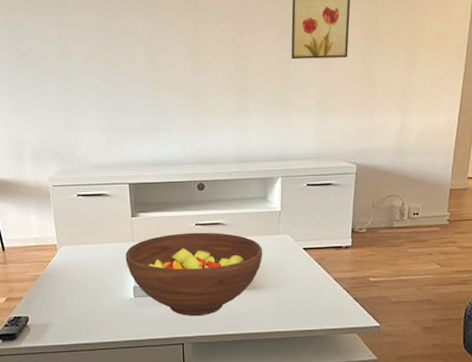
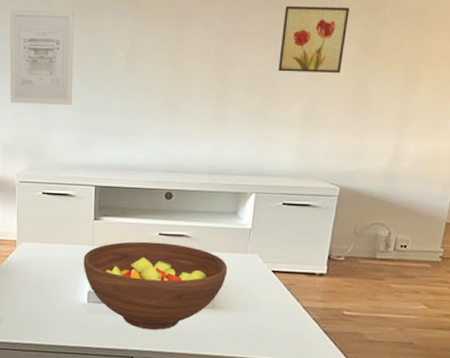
wall art: none [22,9,97,108] -> present [9,9,75,105]

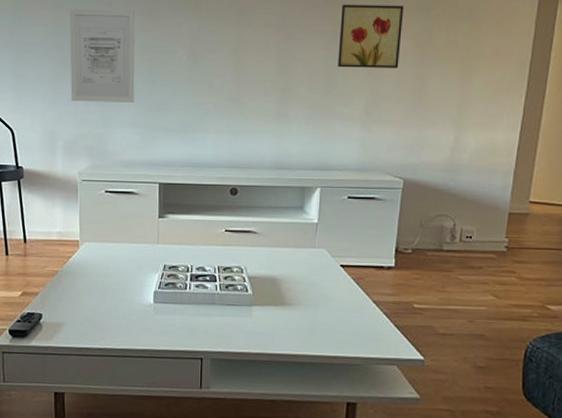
fruit bowl: present [83,241,228,330] -> none [148,238,296,329]

